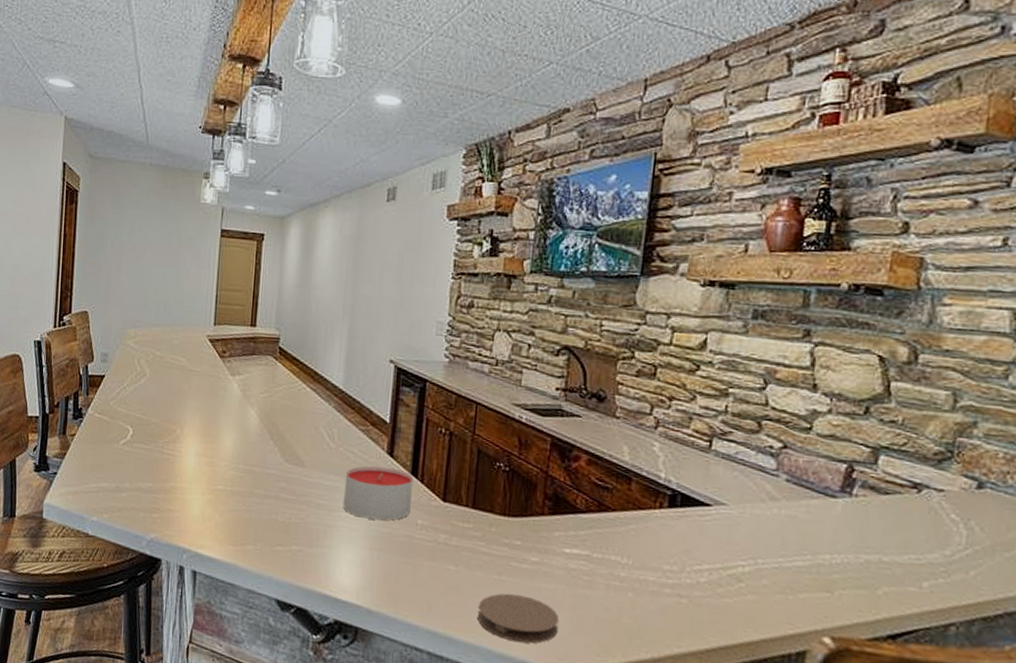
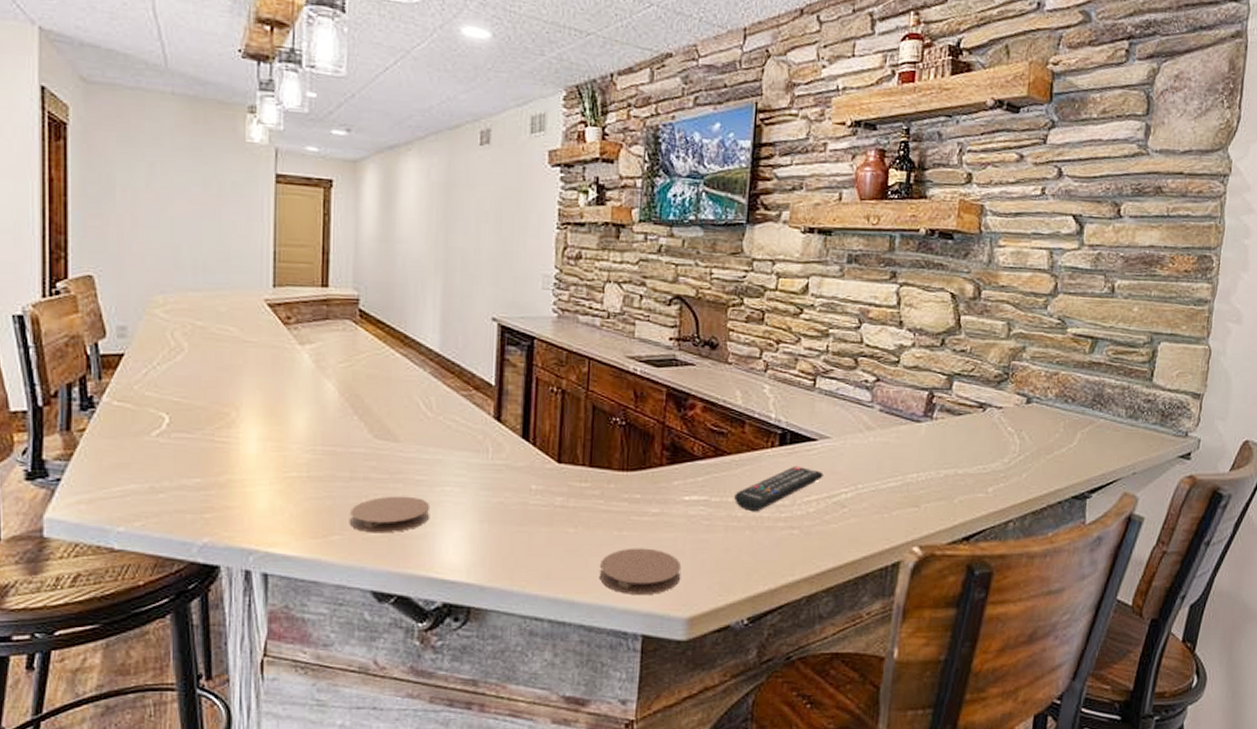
coaster: none [262,515,329,549] -> present [350,496,431,533]
candle: present [343,466,414,521] -> none [446,432,525,490]
remote control: none [617,530,718,574] -> present [734,466,823,511]

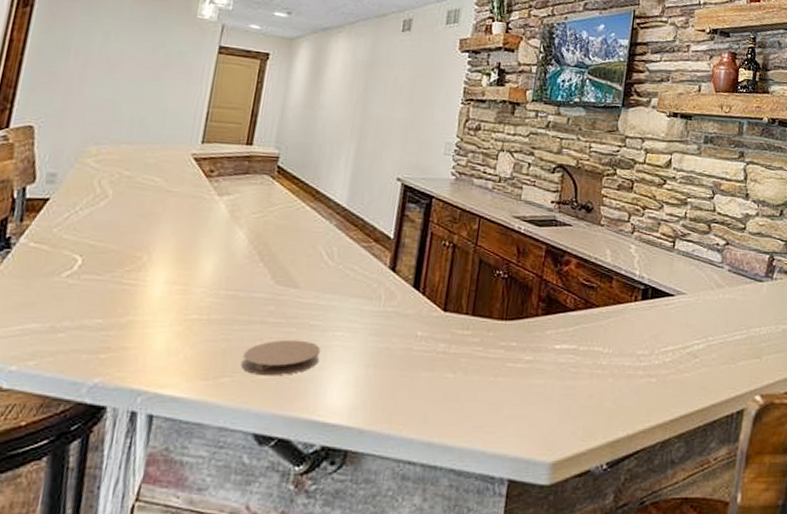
coaster: present [600,548,682,594] -> none [473,393,549,439]
remote control: present [734,466,823,511] -> none [600,318,679,360]

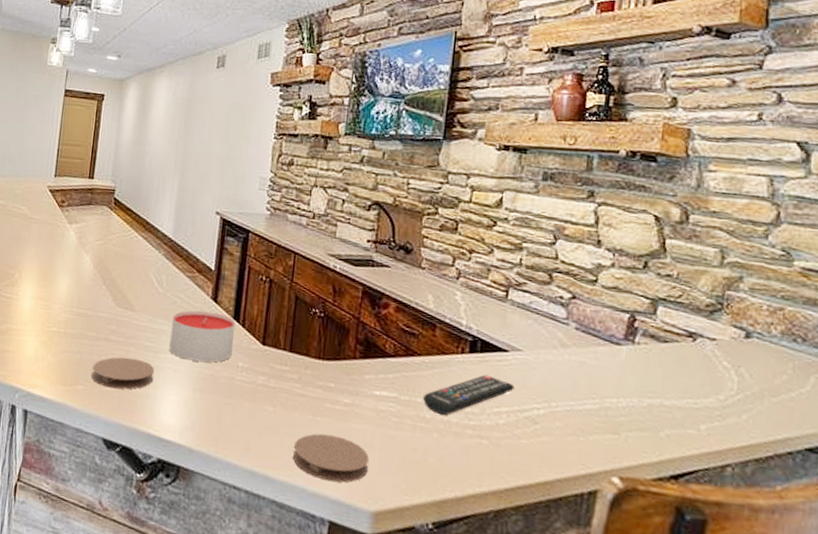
candle: none [338,281,416,336] -> present [169,310,236,363]
coaster: none [473,393,549,439] -> present [293,433,370,483]
remote control: none [600,318,679,360] -> present [423,374,515,415]

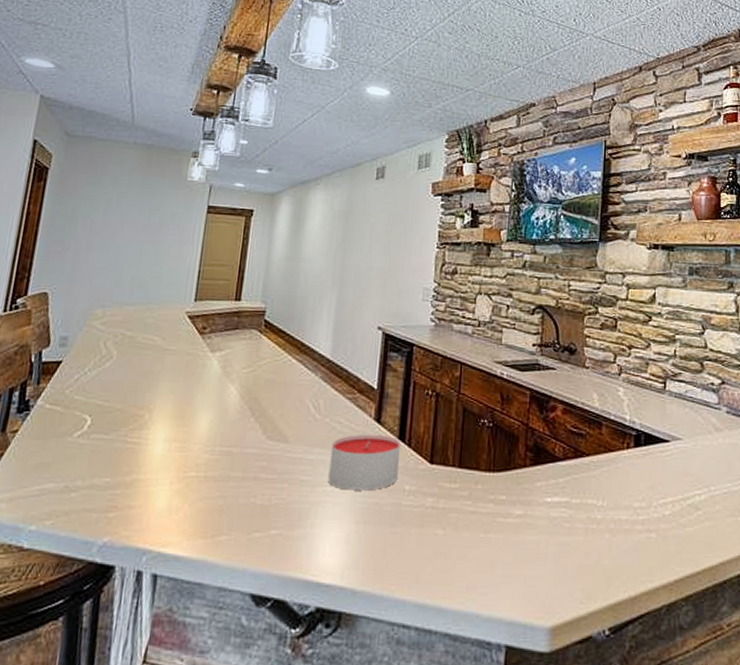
coaster: present [92,357,155,389] -> none [237,496,312,534]
coaster: present [293,433,370,483] -> none [466,551,544,601]
remote control: present [423,374,515,415] -> none [594,467,677,513]

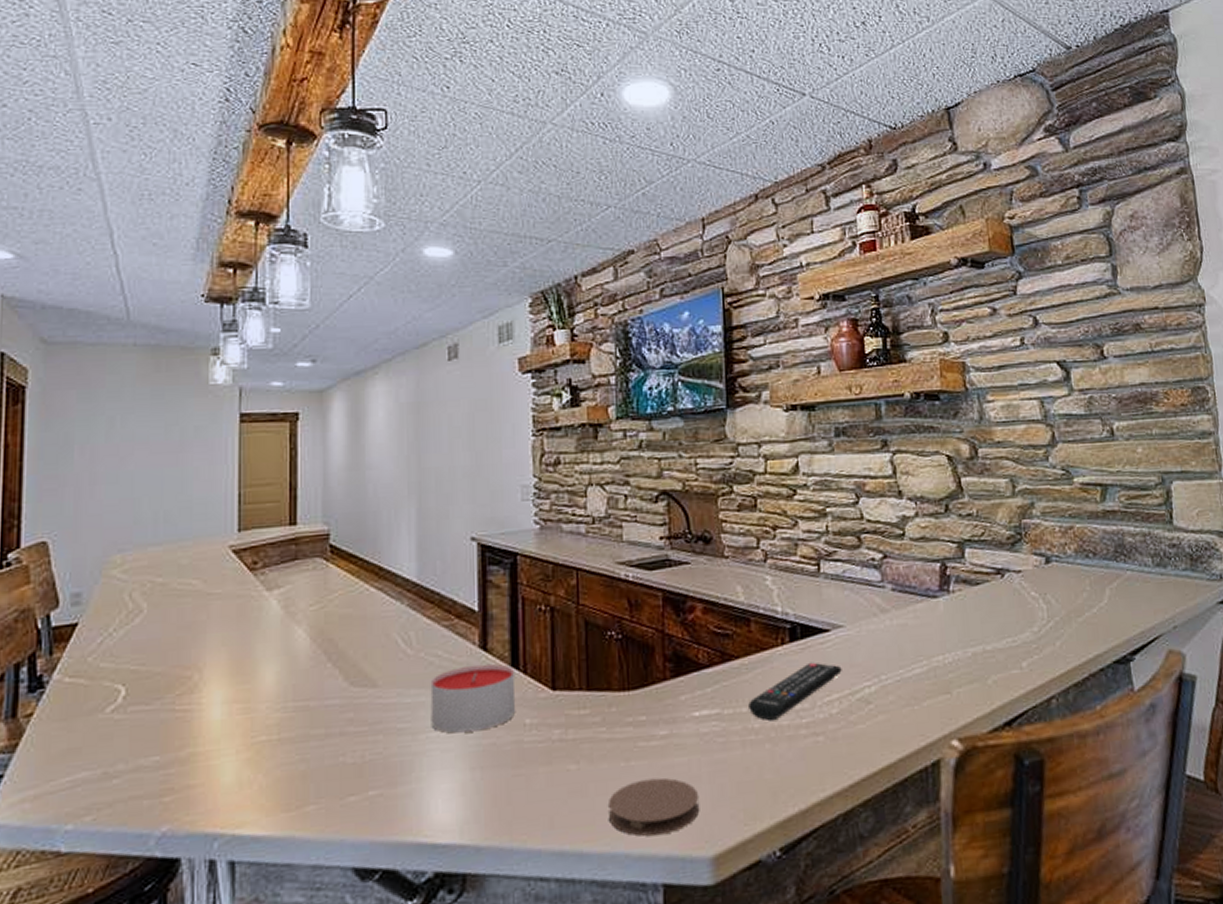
coaster: none [466,551,544,601] -> present [609,777,700,836]
remote control: none [594,467,677,513] -> present [748,662,842,720]

